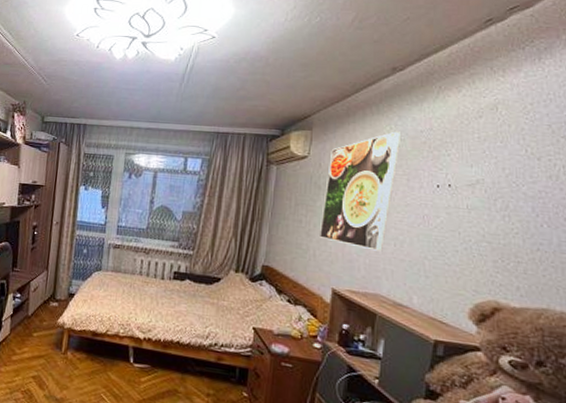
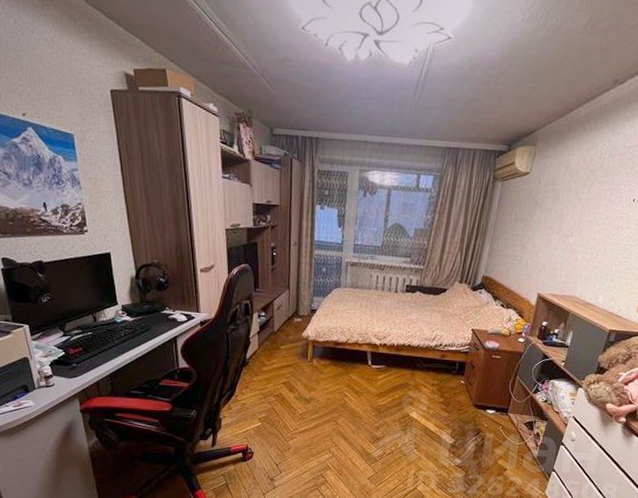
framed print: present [319,131,402,252] -> none [532,147,613,260]

